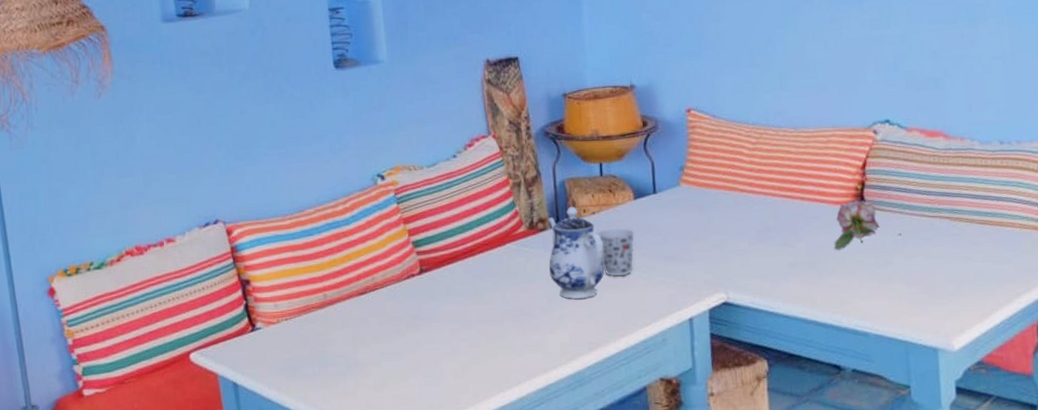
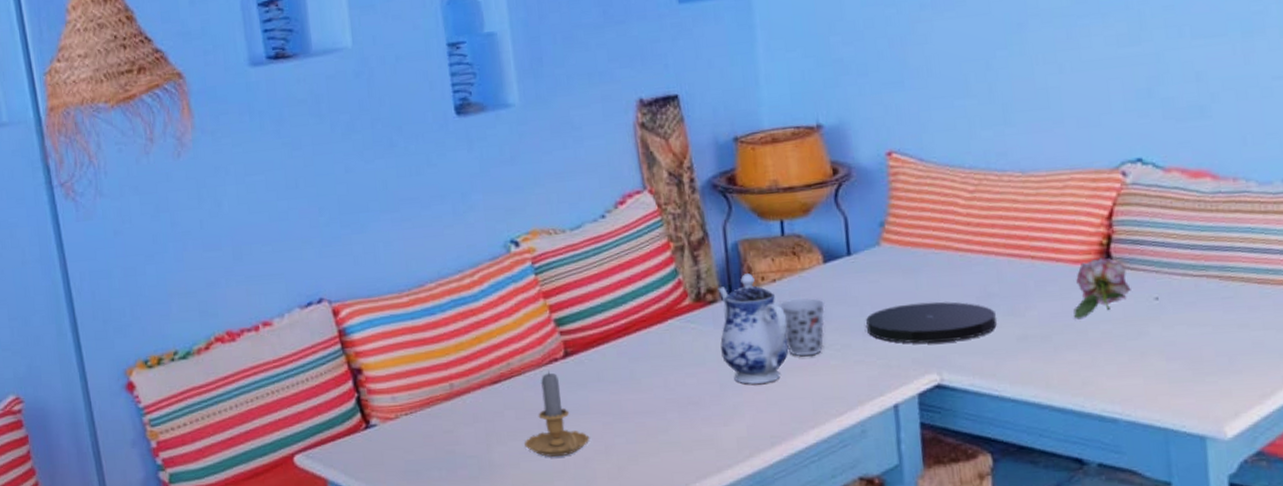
candle: none [385,285,440,357] -> present [524,371,590,457]
plate: none [668,233,773,268] -> present [866,301,997,344]

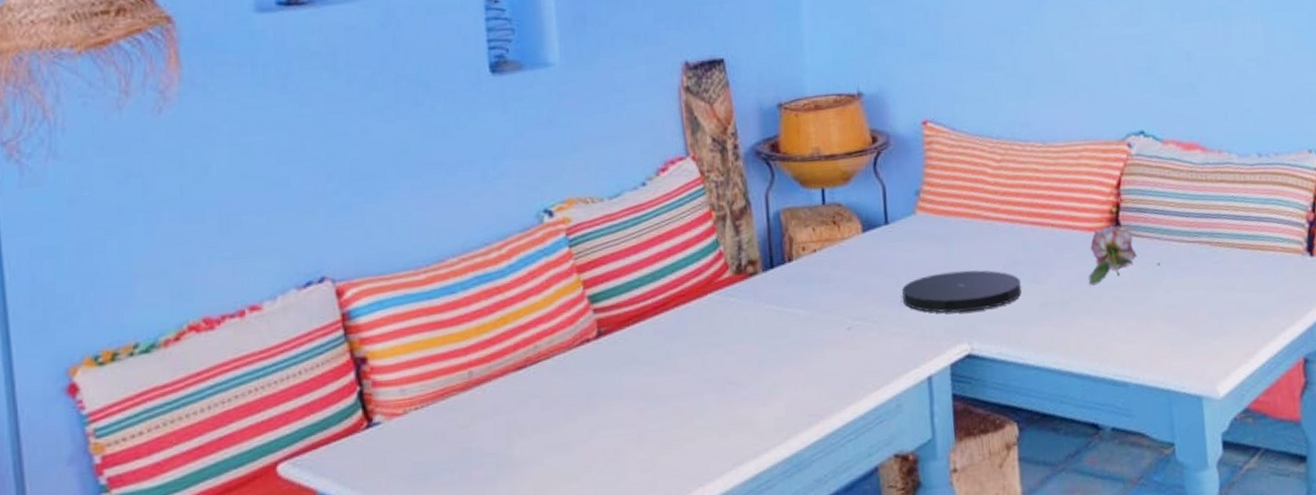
candle: present [524,371,590,457] -> none [550,353,622,450]
teapot: present [717,273,789,384] -> none [758,243,828,361]
cup: present [778,298,825,357] -> none [818,268,863,329]

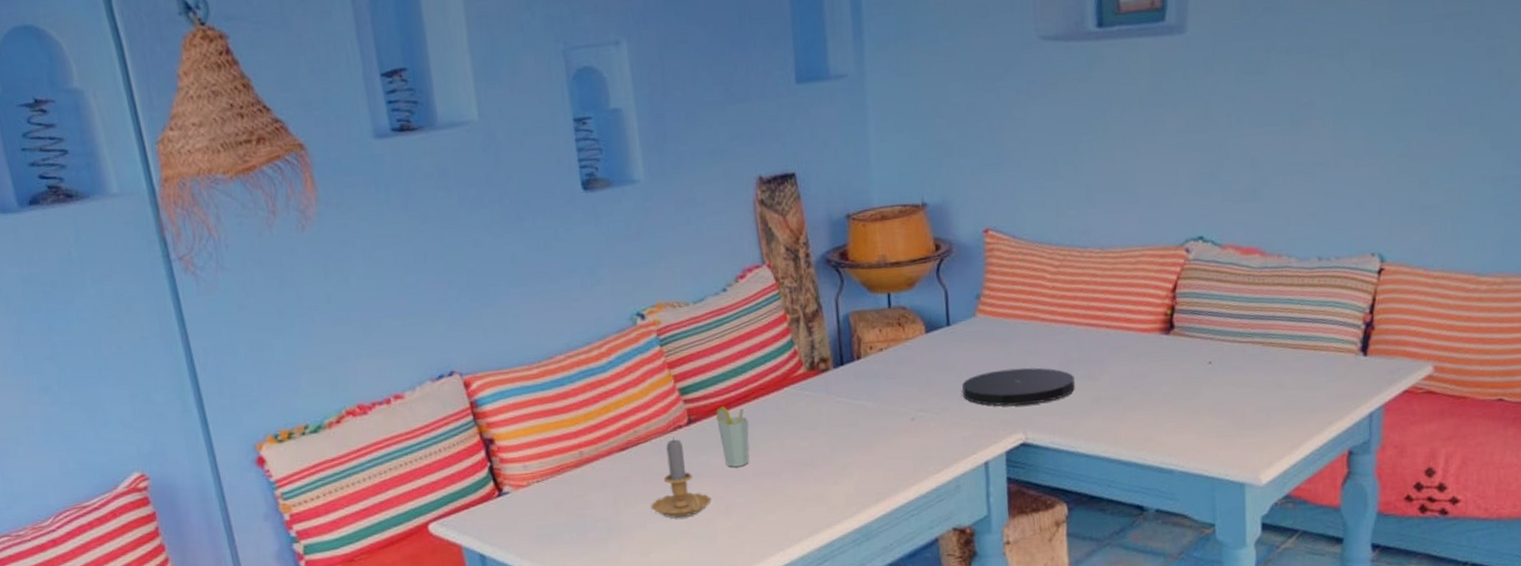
candle: none [550,353,622,450] -> present [651,438,712,518]
cup: none [629,316,667,388] -> present [716,406,749,467]
flower: present [1088,225,1137,286] -> none [1140,326,1189,382]

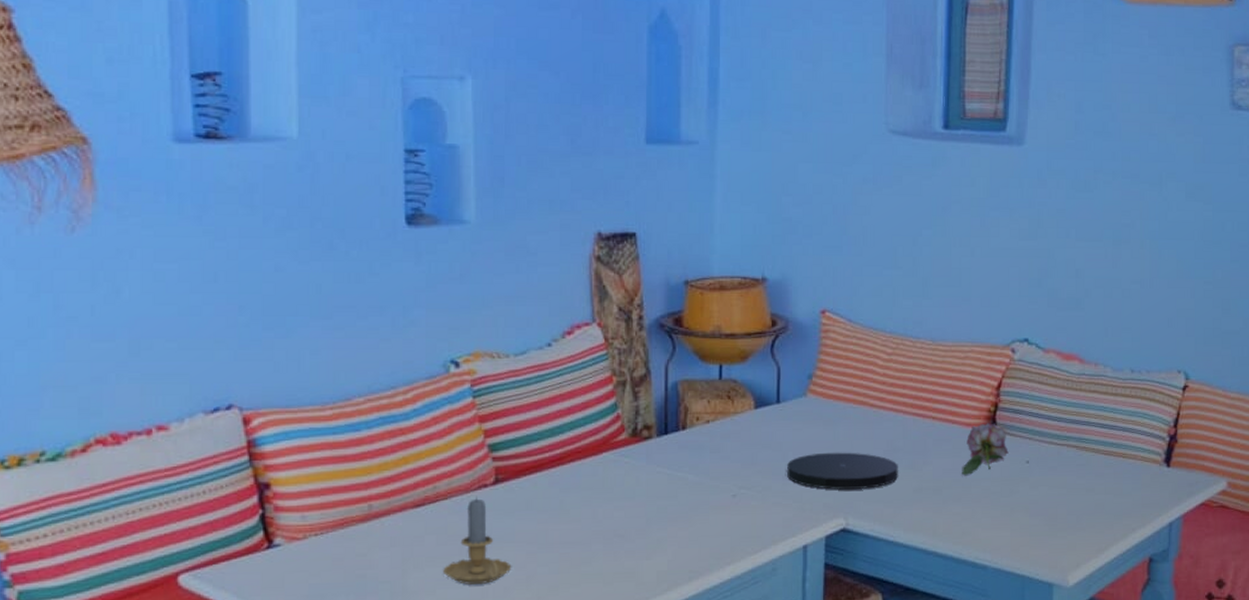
cup: present [716,406,749,467] -> none [526,467,561,533]
flower: none [1140,326,1189,382] -> present [962,423,1009,476]

